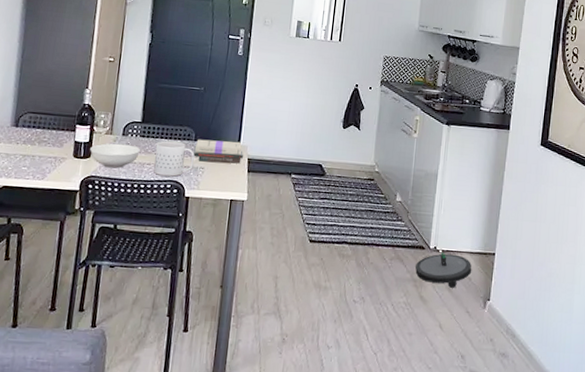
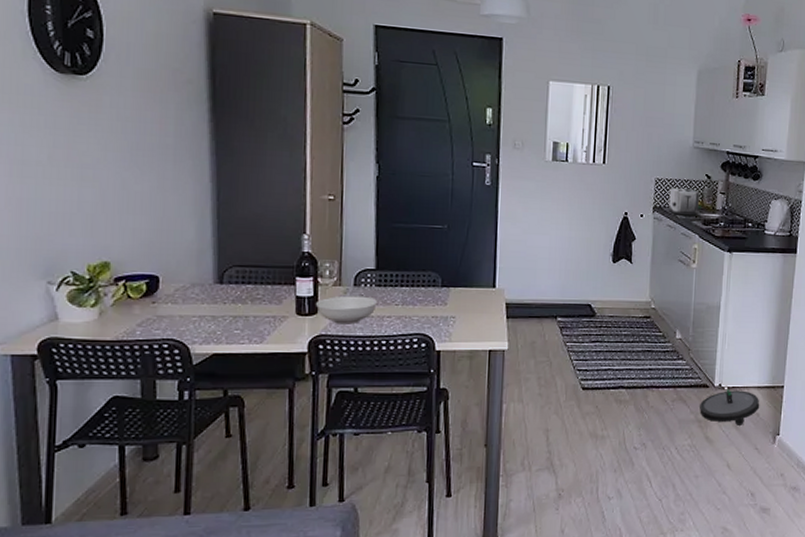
mug: present [153,140,195,177] -> none [395,289,443,329]
books: present [192,139,243,164] -> none [440,284,500,310]
toaster: none [394,65,423,91] -> present [669,188,699,216]

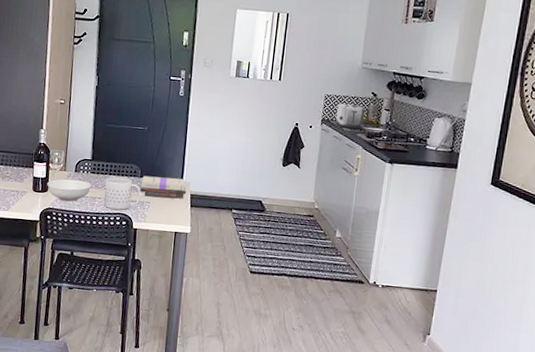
mug: none [395,289,443,329] -> present [104,177,141,210]
books: none [440,284,500,310] -> present [139,175,186,199]
robot vacuum: present [700,389,760,425] -> none [354,287,412,321]

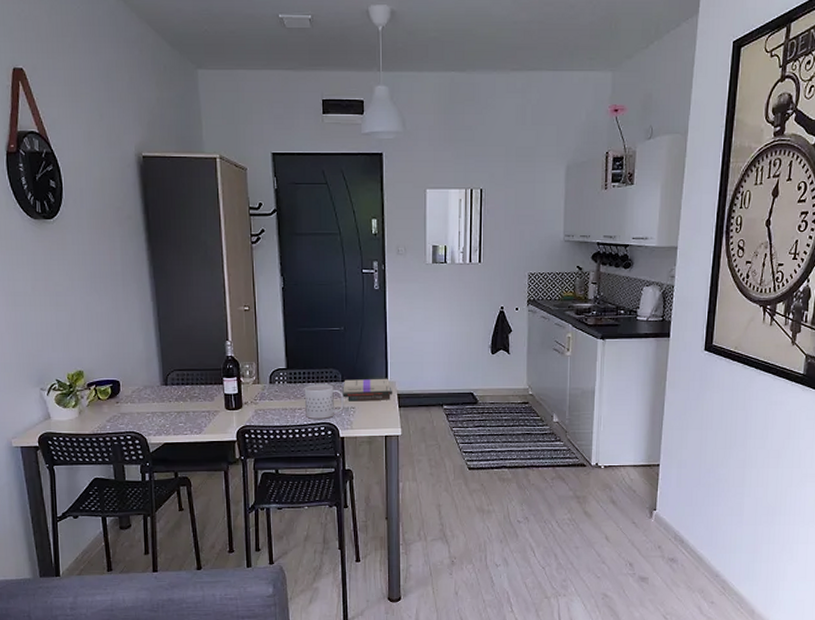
bowl: present [47,179,91,202] -> none [241,392,289,416]
toaster: present [335,103,365,130] -> none [542,281,571,307]

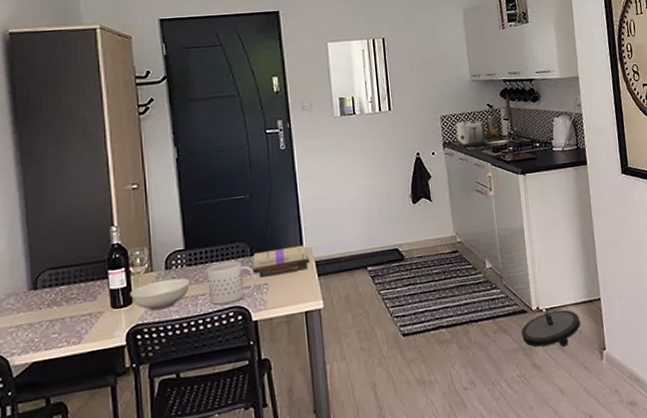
bowl: none [241,392,289,416] -> present [130,278,190,311]
toaster: none [542,281,571,307] -> present [456,120,487,148]
robot vacuum: none [578,468,636,501] -> present [521,309,581,347]

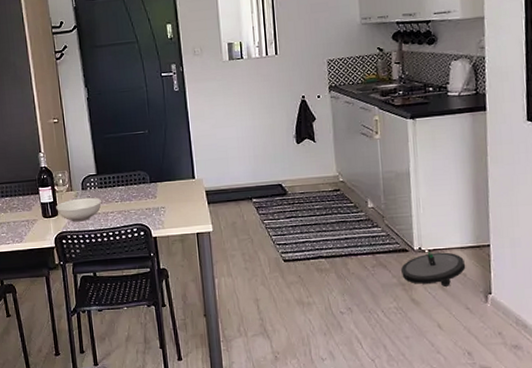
mug: present [207,261,255,305] -> none [114,186,154,221]
books: present [250,245,309,278] -> none [150,176,200,202]
toaster: present [456,120,487,148] -> none [343,64,375,91]

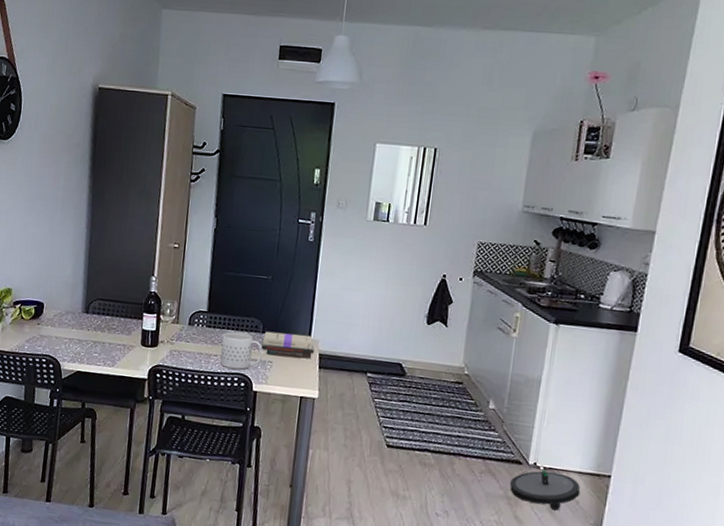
bowl: present [56,197,102,222] -> none [157,332,207,359]
mug: none [114,186,154,221] -> present [220,331,263,370]
books: none [150,176,200,202] -> present [260,331,314,359]

